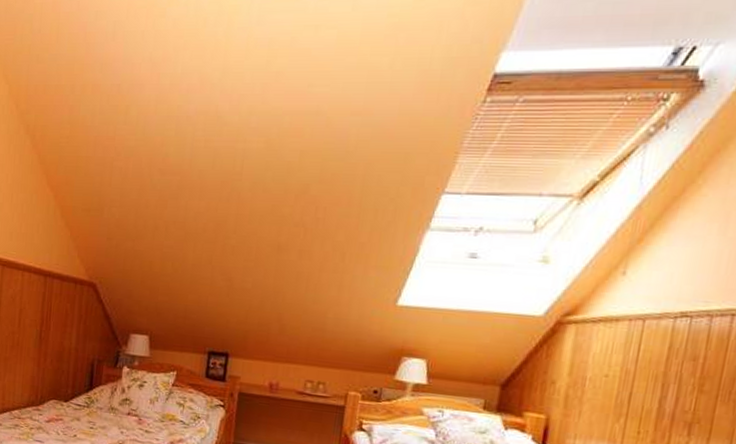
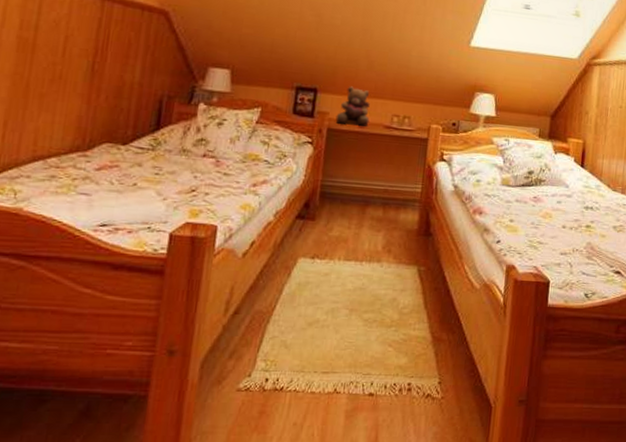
teddy bear: none [247,350,282,392] -> present [335,86,370,126]

